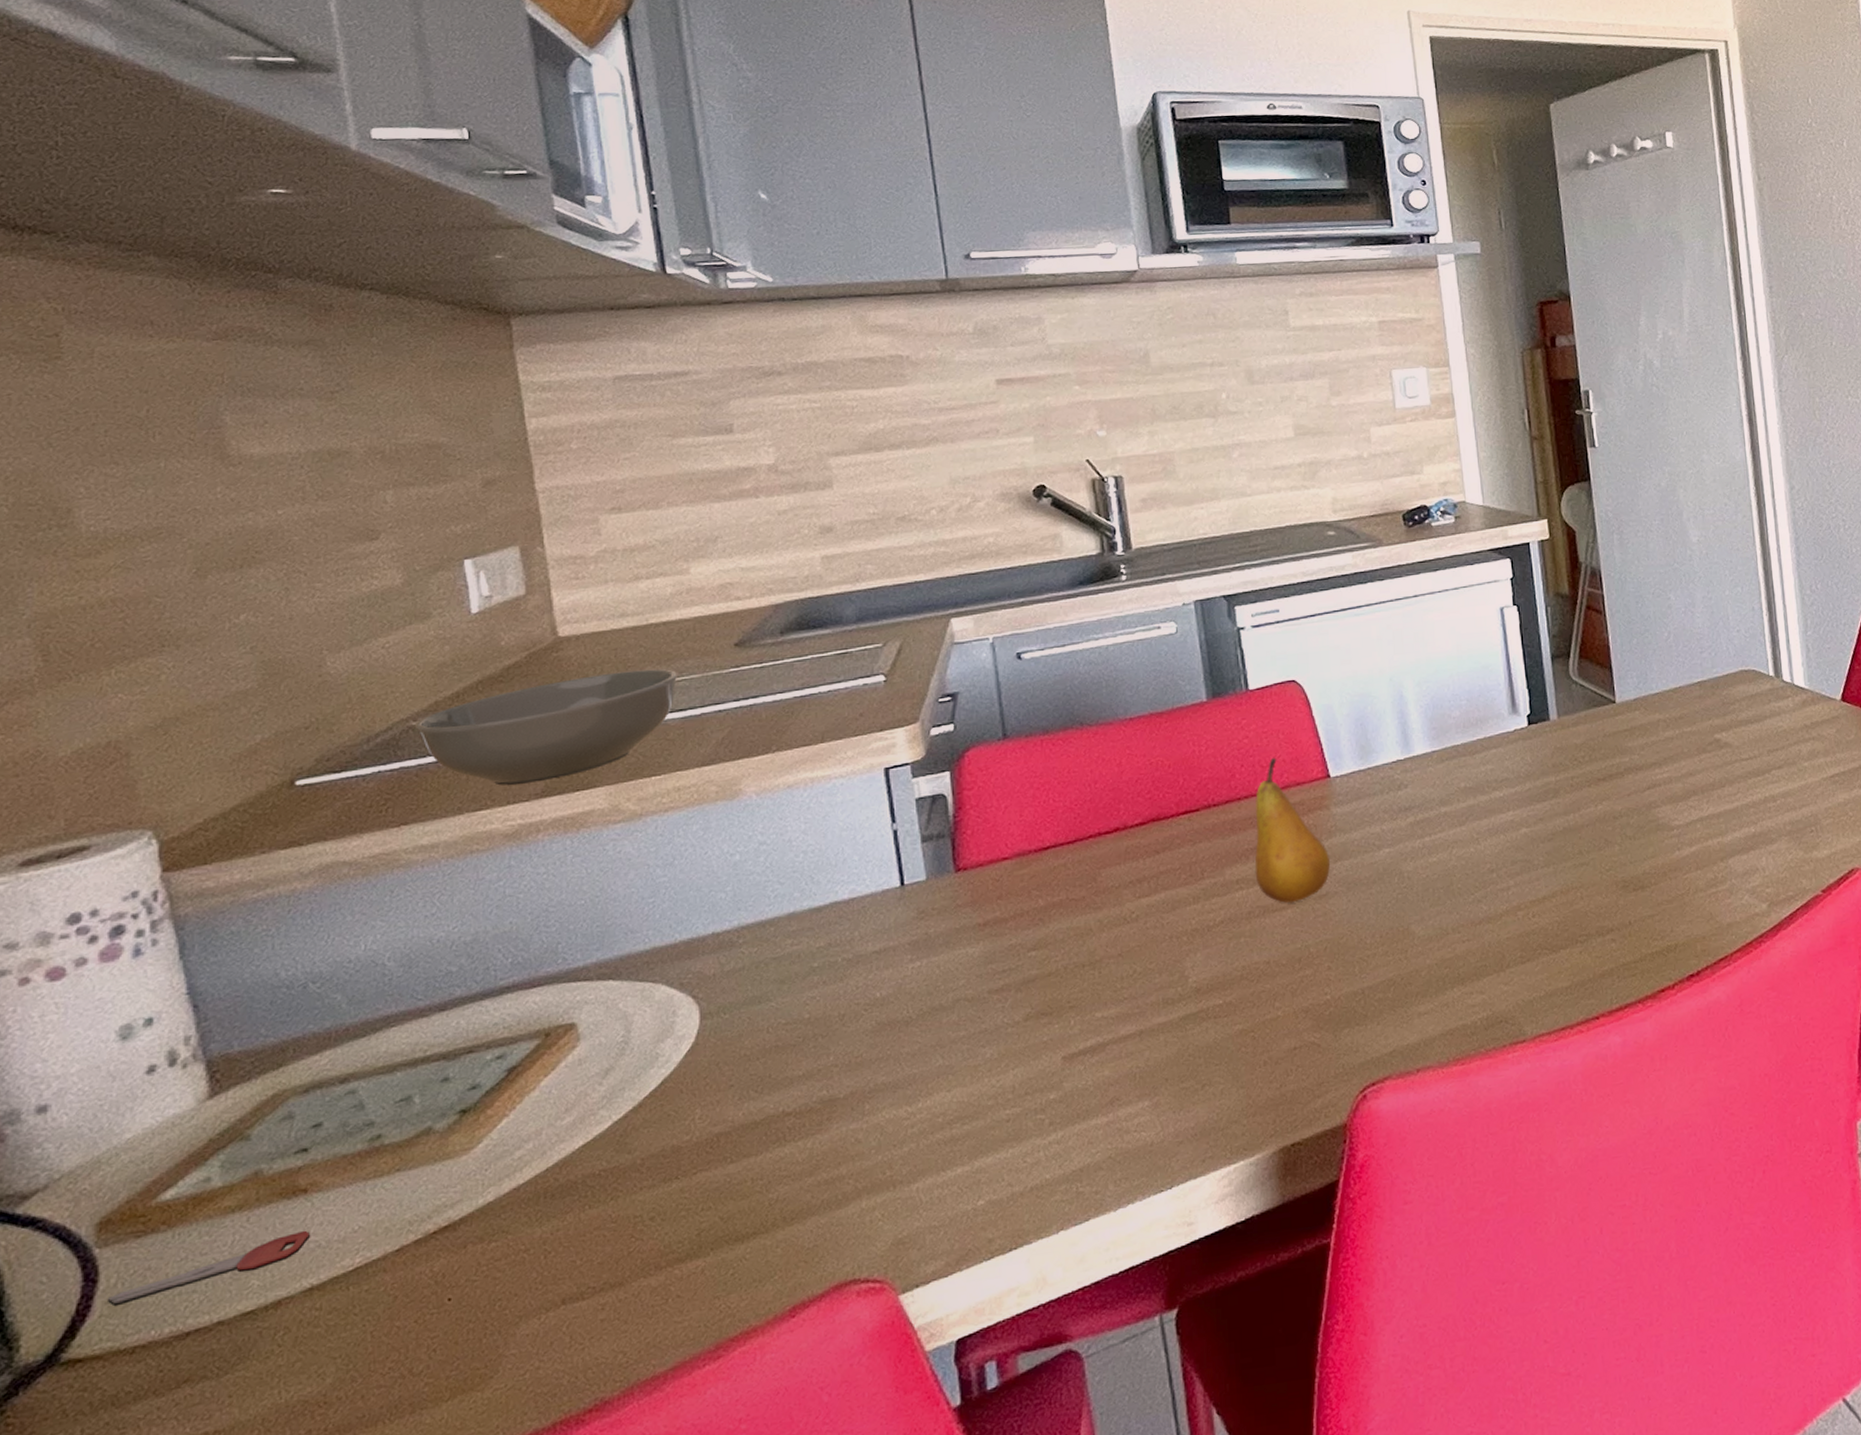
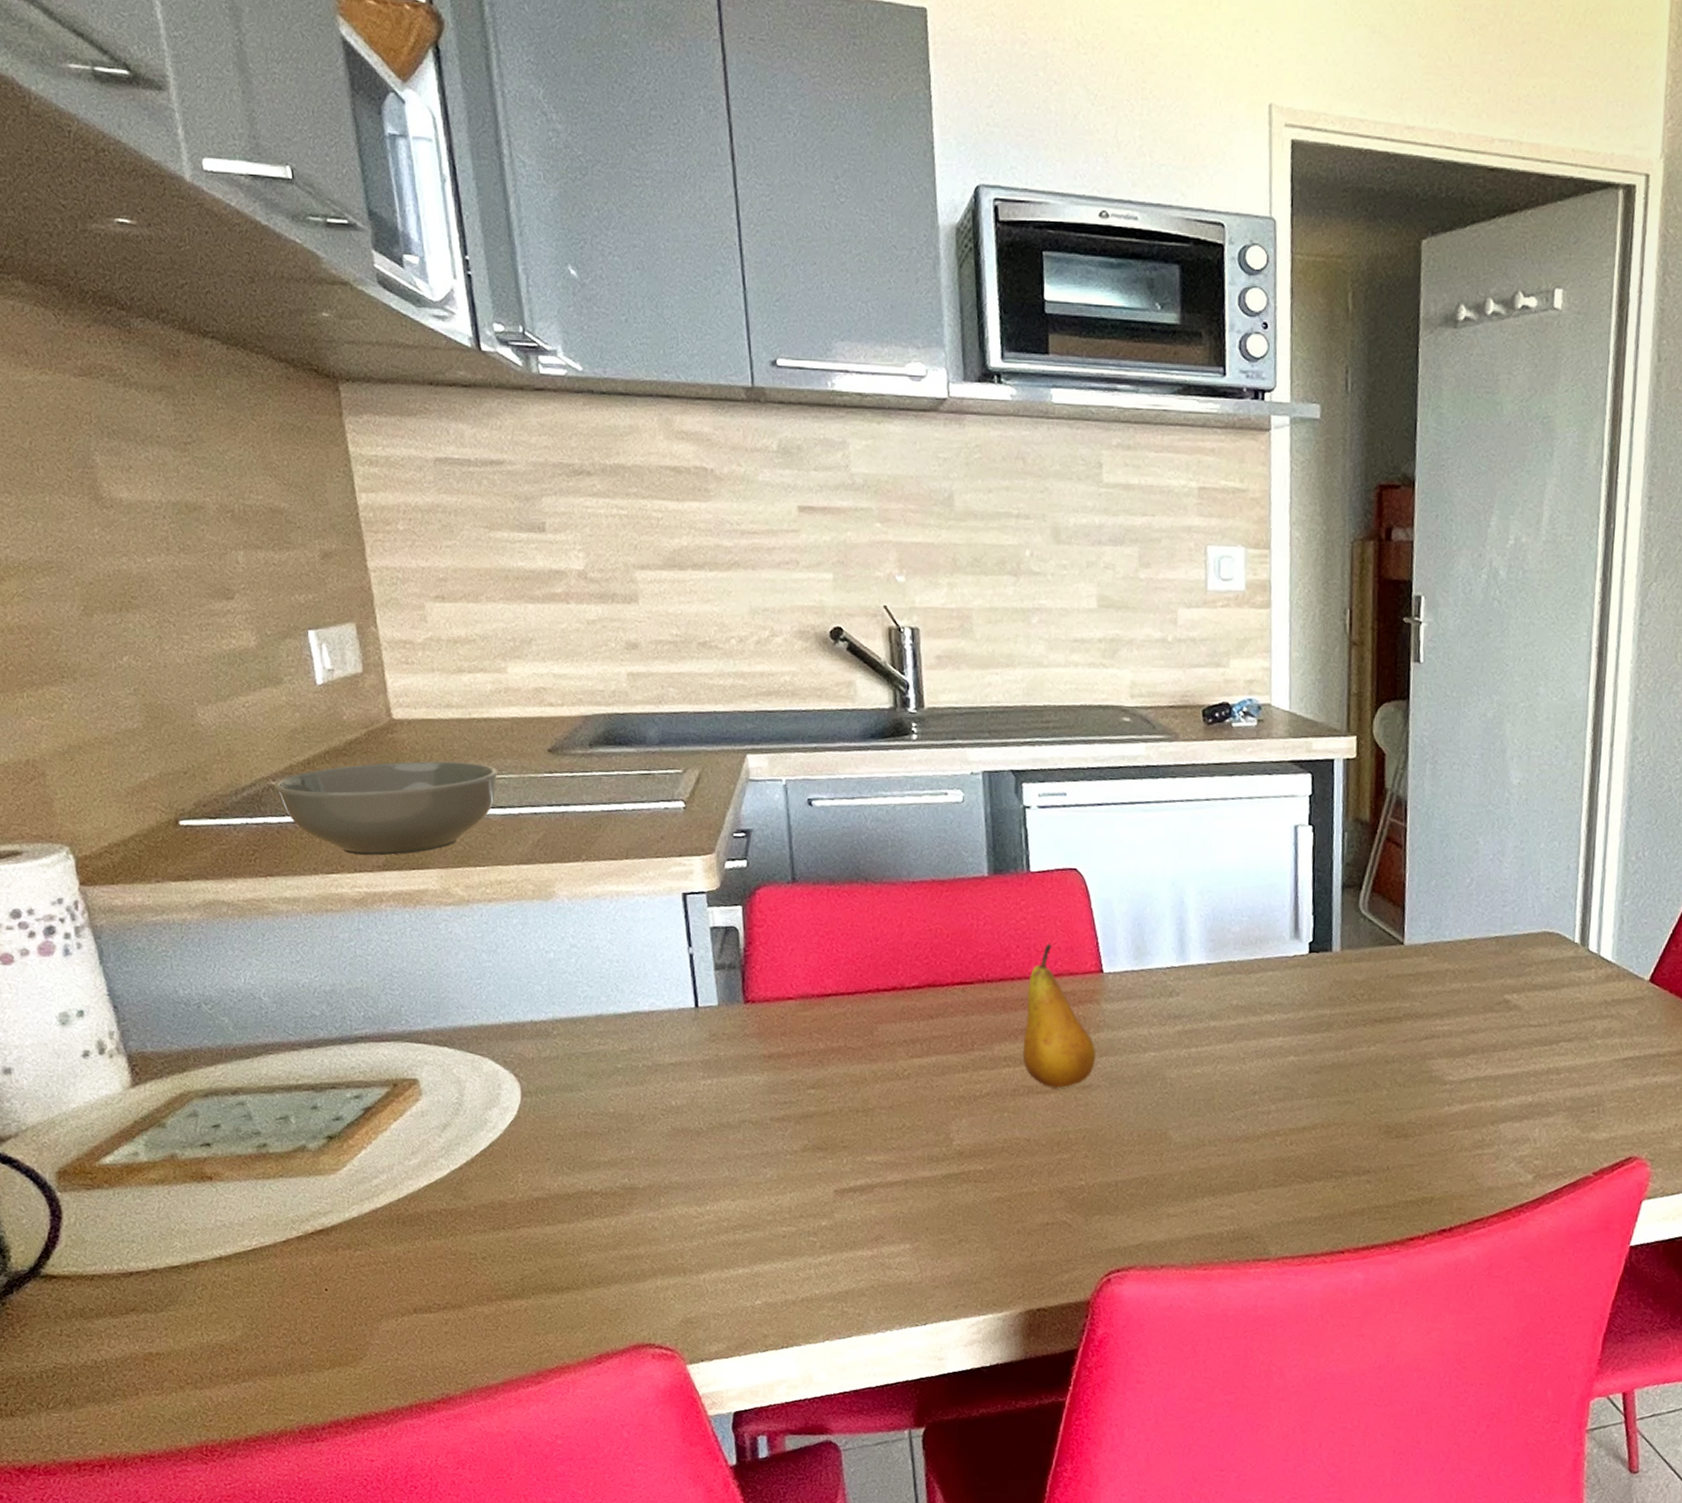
key: present [108,1230,310,1307] -> none [70,1210,217,1241]

